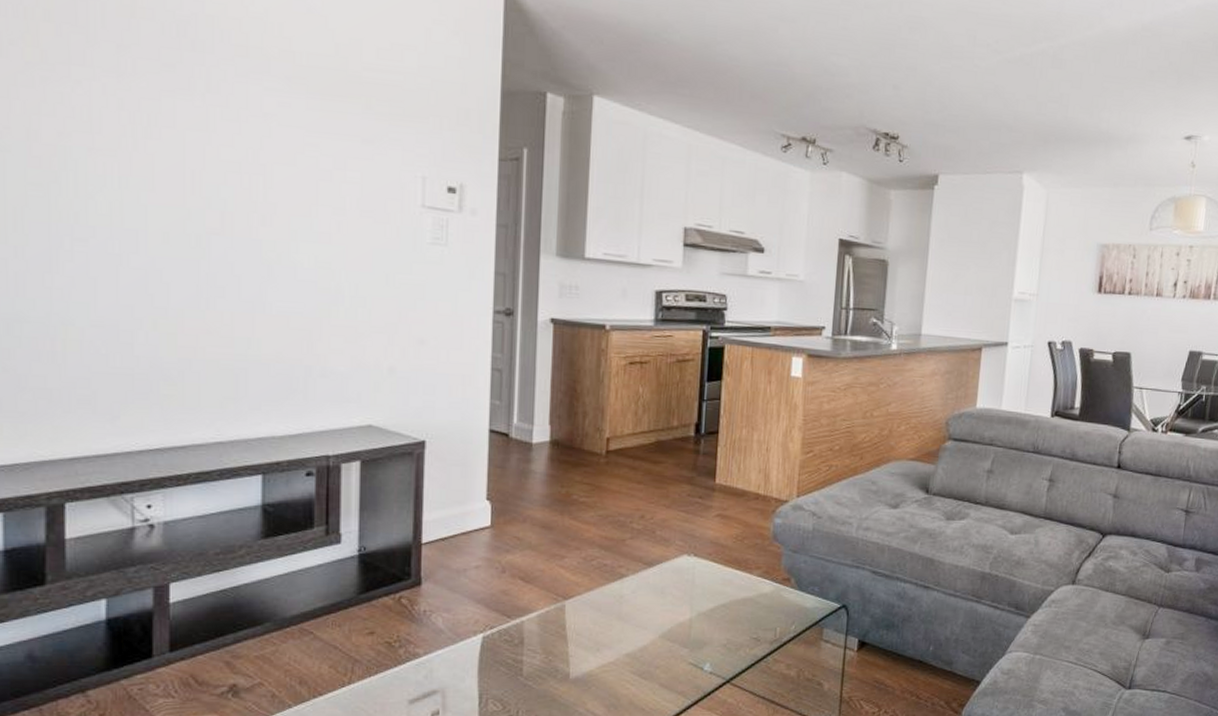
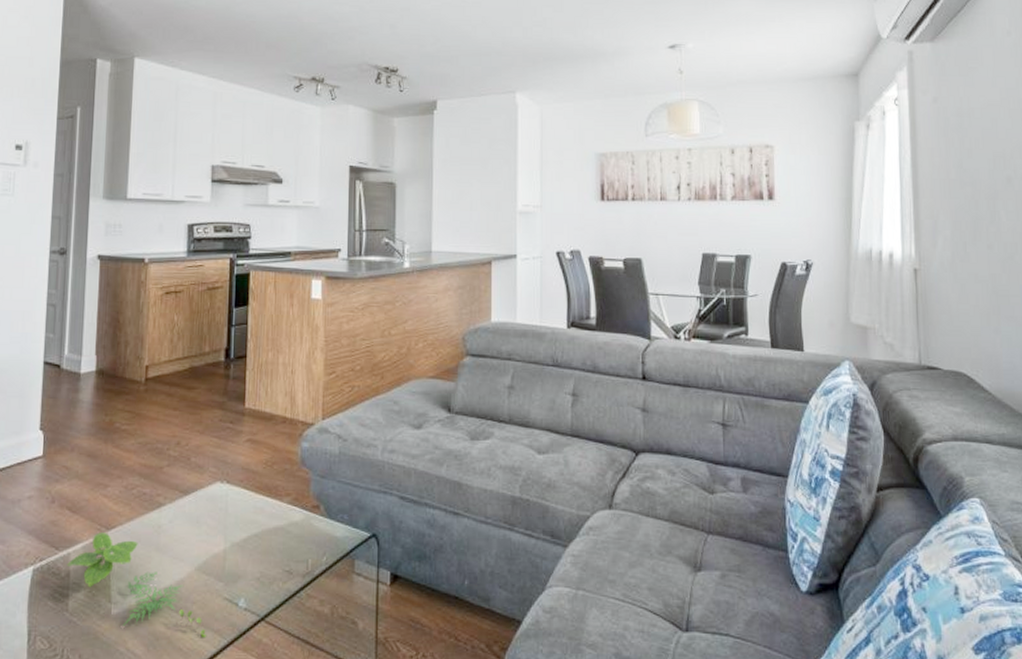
plant: none [521,602,670,699] -> present [67,532,206,638]

